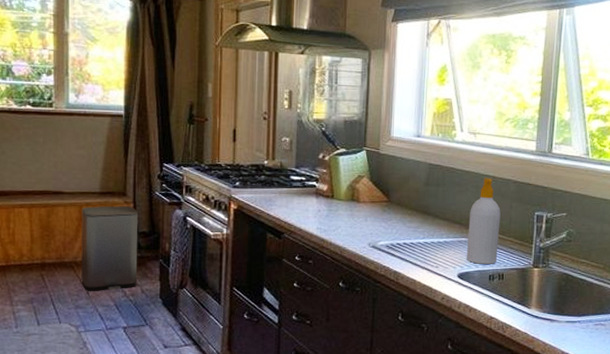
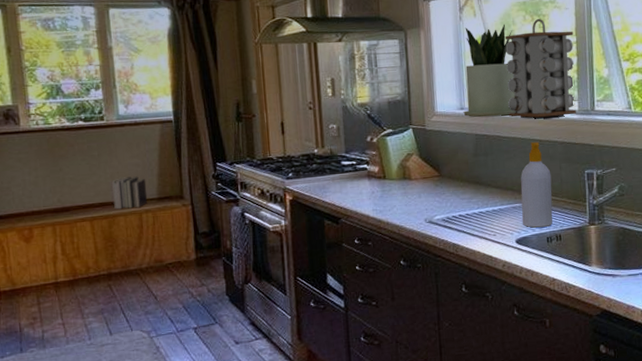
books: none [55,167,90,200] -> present [112,176,148,210]
pedal bin: present [81,205,138,291] -> none [142,208,202,296]
planter: none [419,54,478,148] -> present [463,24,516,118]
spice rack: none [464,54,540,156] -> present [504,19,577,119]

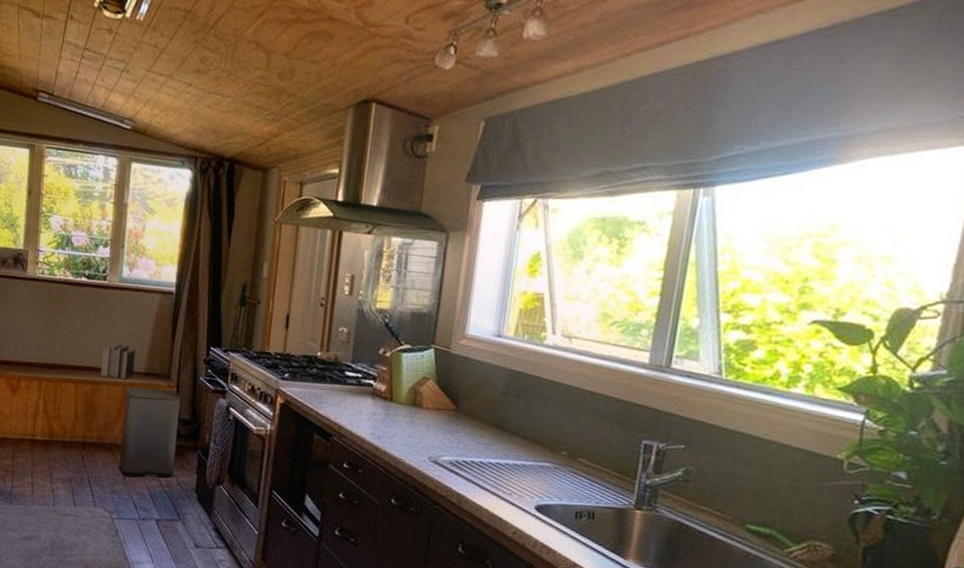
pedal bin: none [142,208,202,296] -> present [118,387,180,479]
planter: present [463,24,516,118] -> none [499,239,581,354]
spice rack: present [504,19,577,119] -> none [555,242,662,369]
soap bottle: present [521,142,553,228] -> none [547,392,597,499]

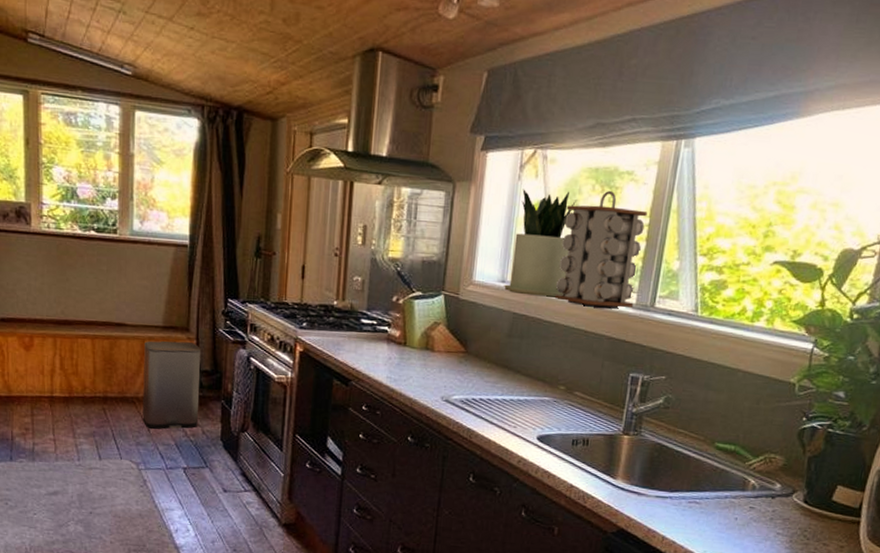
books: present [101,344,137,380] -> none [118,298,153,334]
planter: none [499,239,581,354] -> present [504,189,576,297]
spice rack: none [555,242,662,369] -> present [554,191,648,309]

